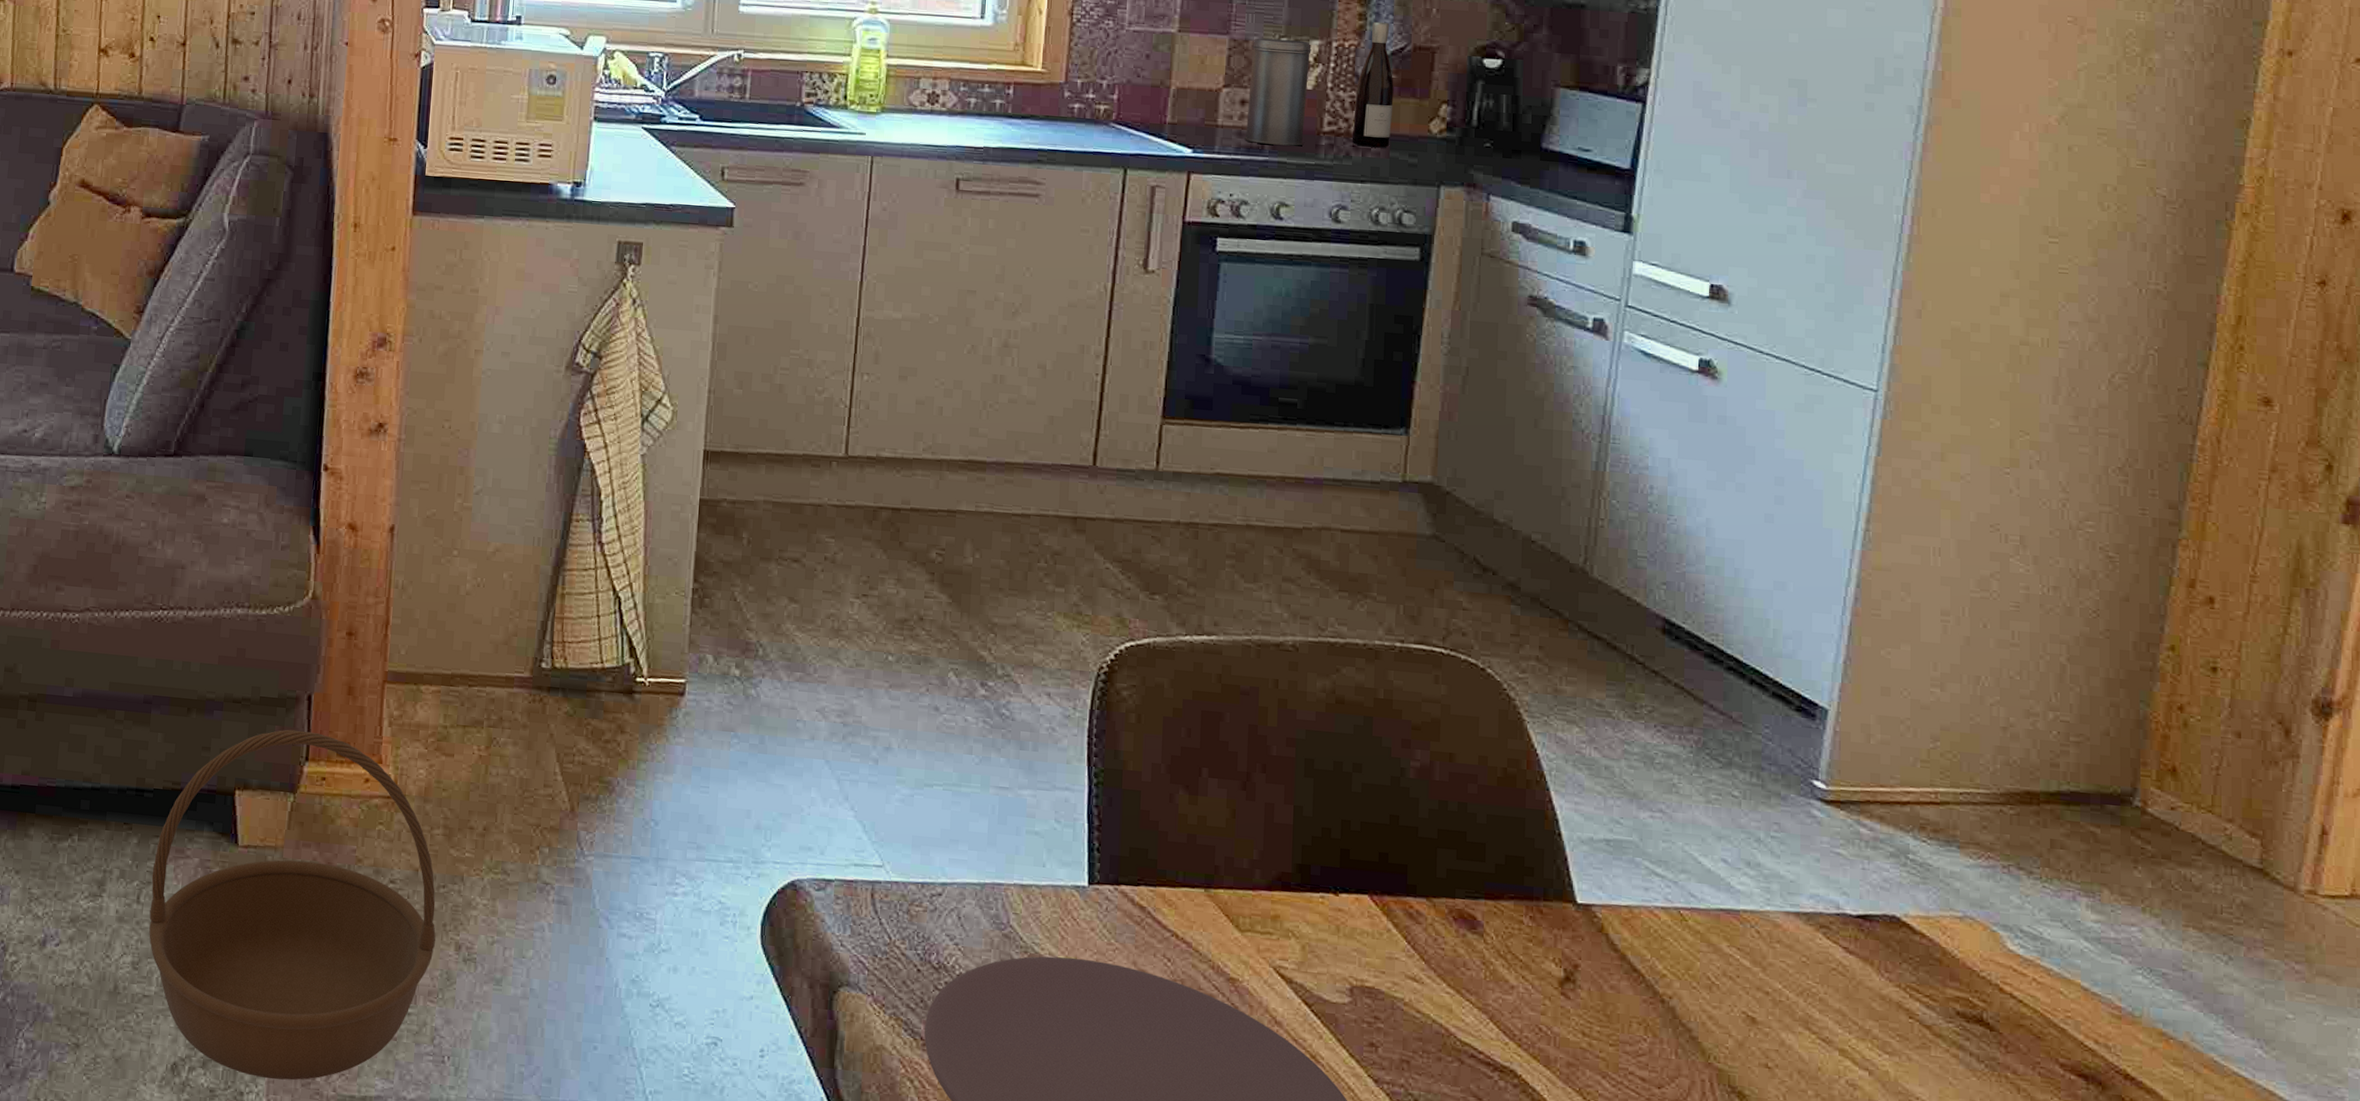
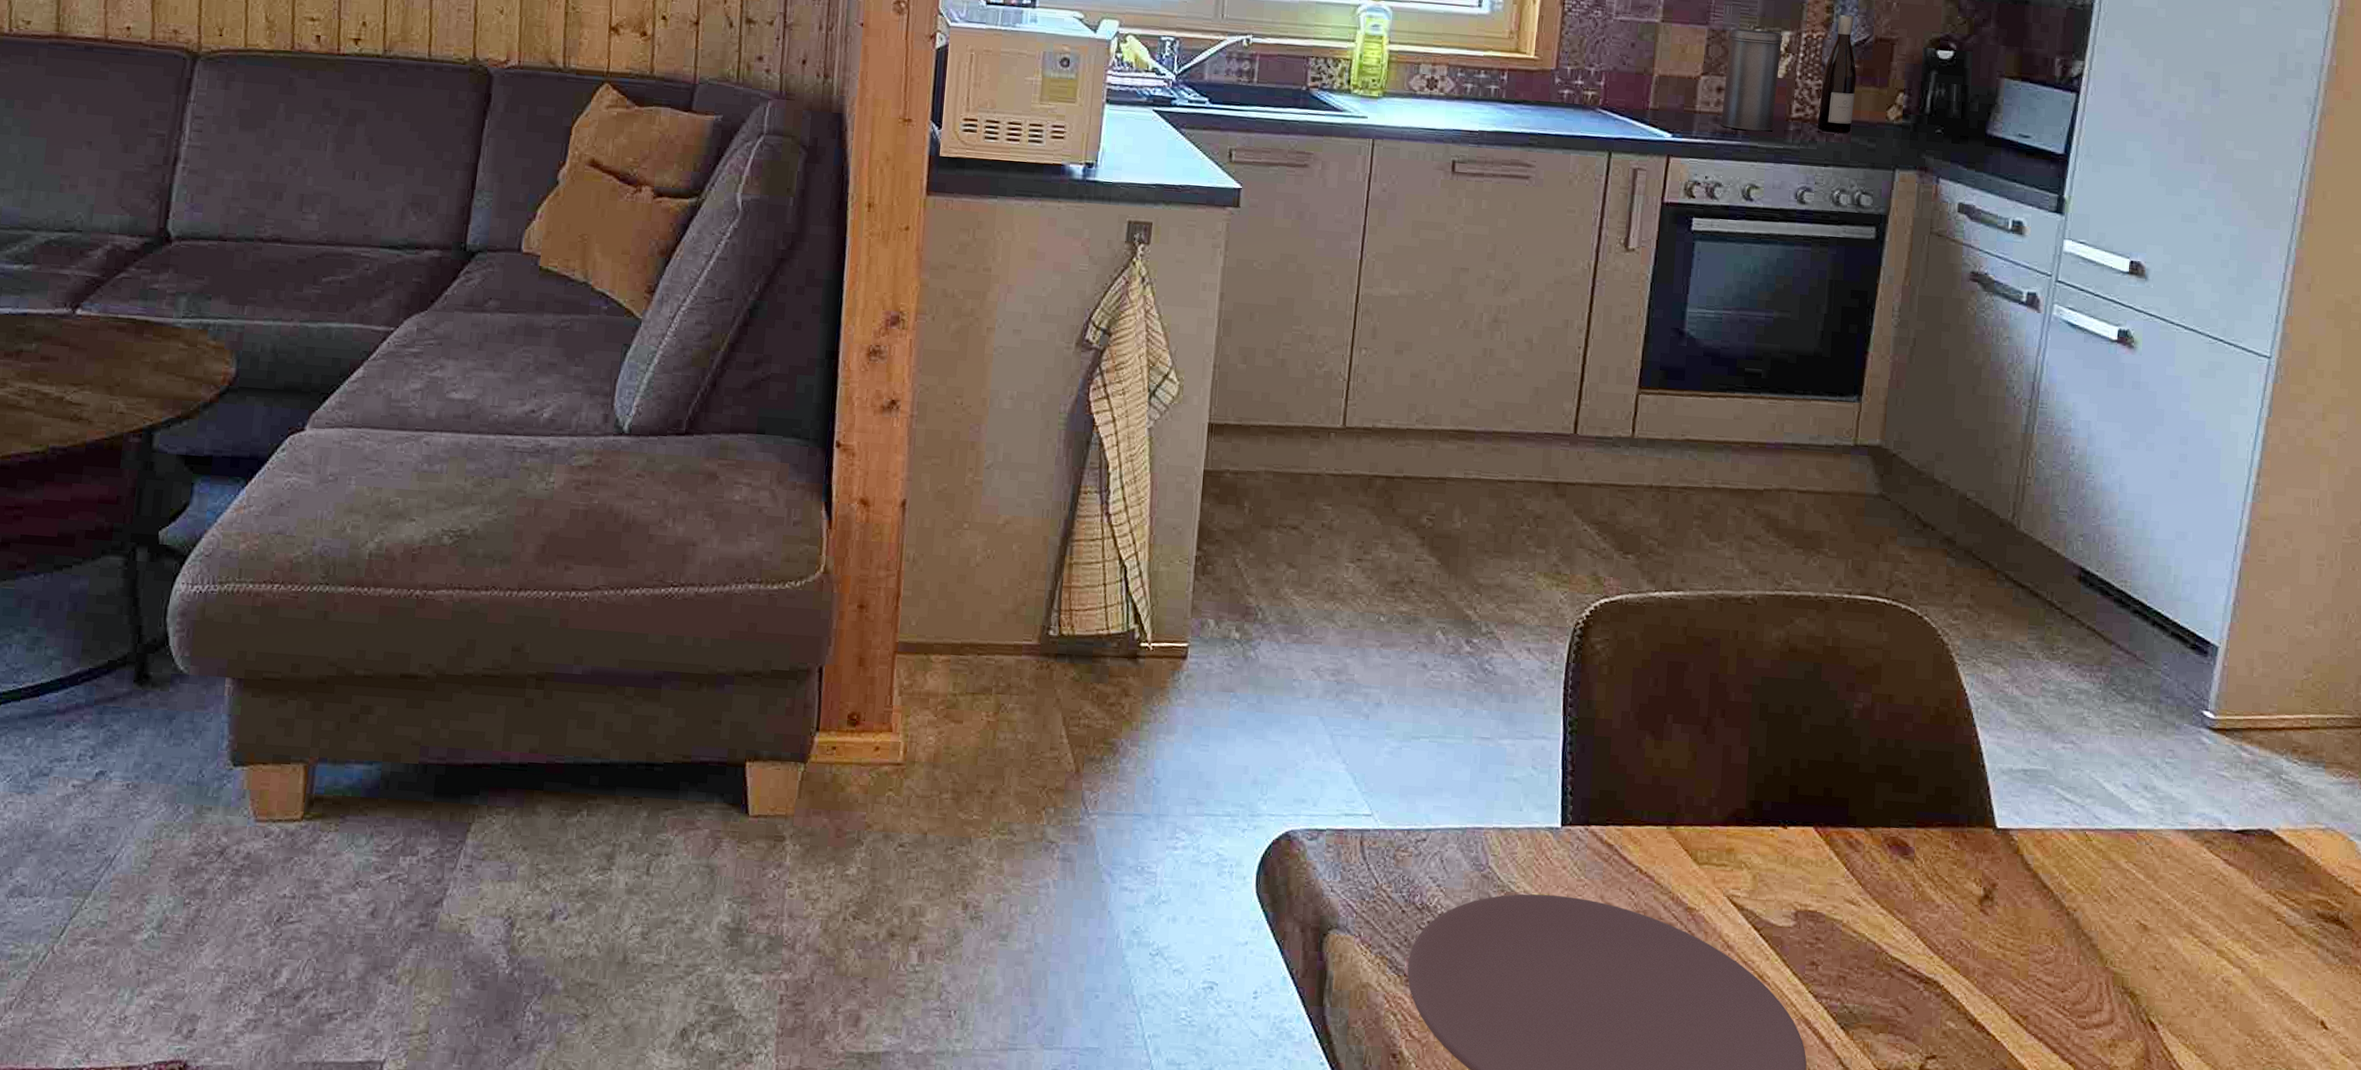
basket: present [149,729,436,1081] -> none [658,701,944,1040]

